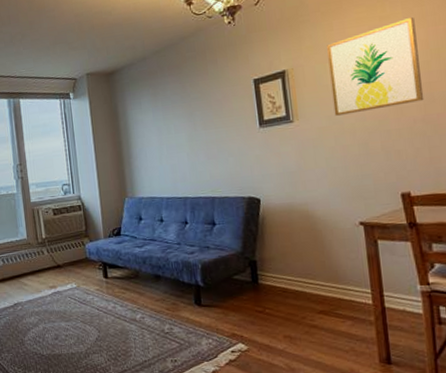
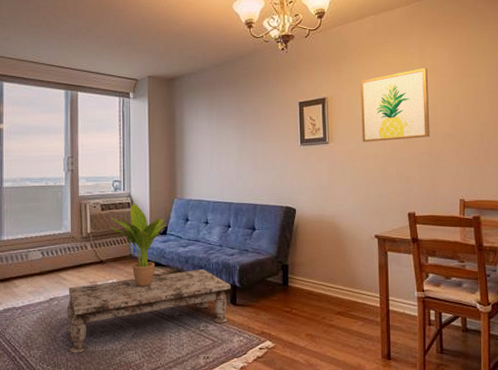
coffee table: none [30,269,194,356] -> present [66,269,231,353]
potted plant: none [63,204,120,291] -> present [110,202,167,288]

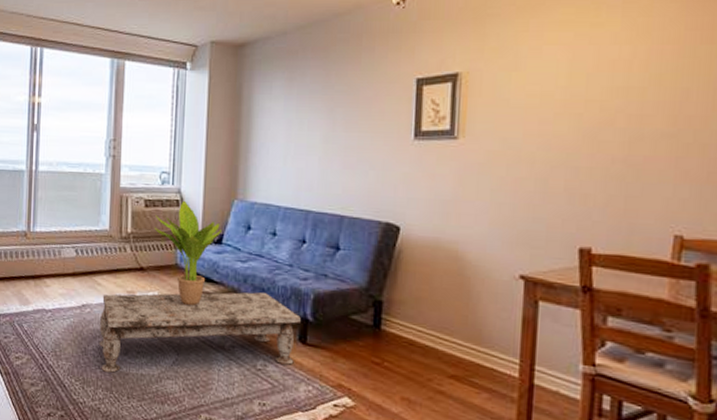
wall art: present [360,67,430,142] -> none [511,28,636,140]

